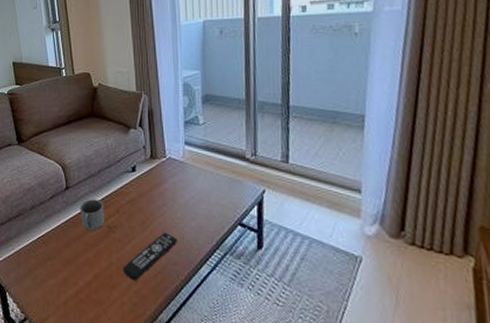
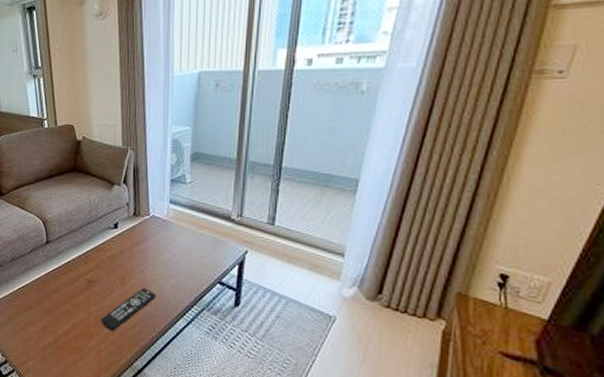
mug: present [79,199,104,231] -> none [60,254,84,284]

